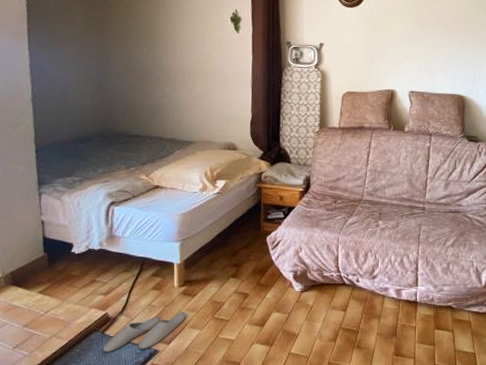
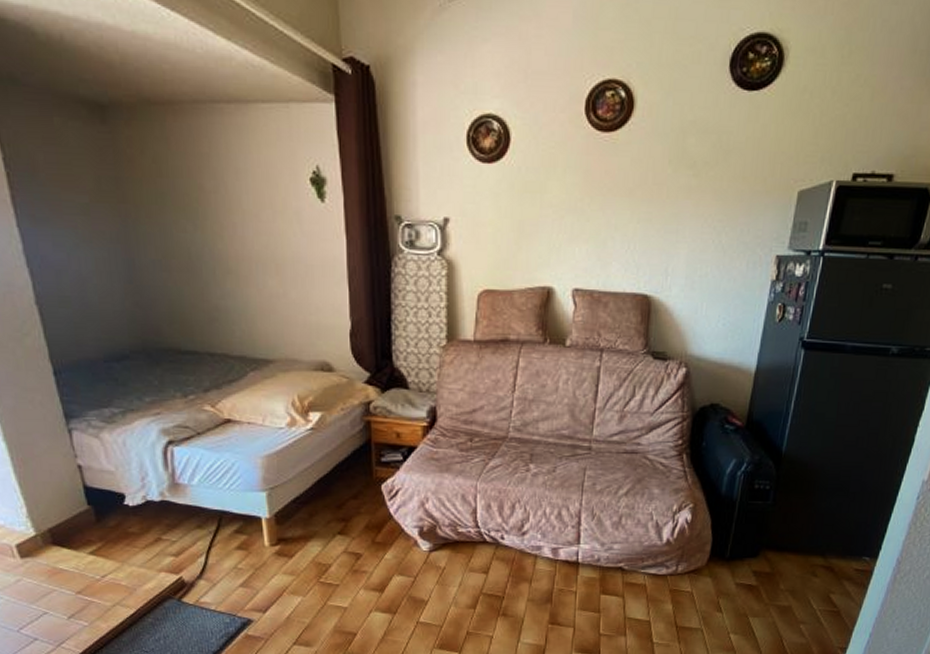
slippers: present [102,311,186,353] -> none [181,574,283,623]

